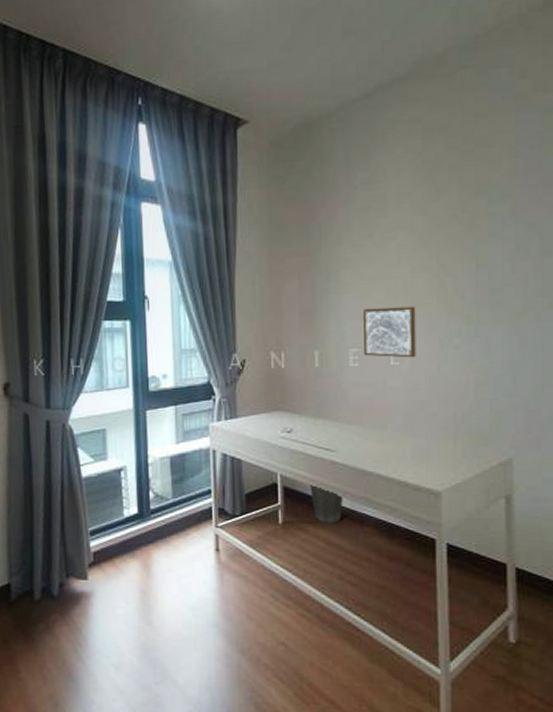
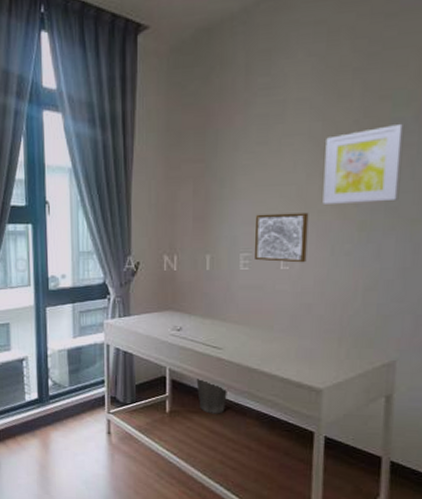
wall art: none [428,219,502,298] -> present [322,124,405,204]

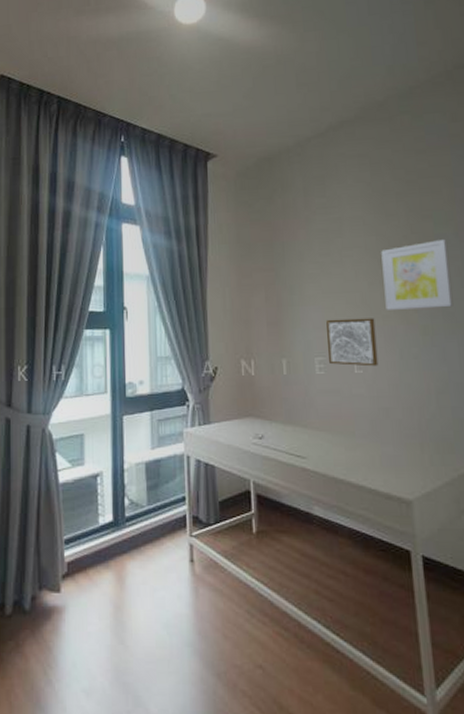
waste basket: present [196,379,229,414] -> none [282,493,317,533]

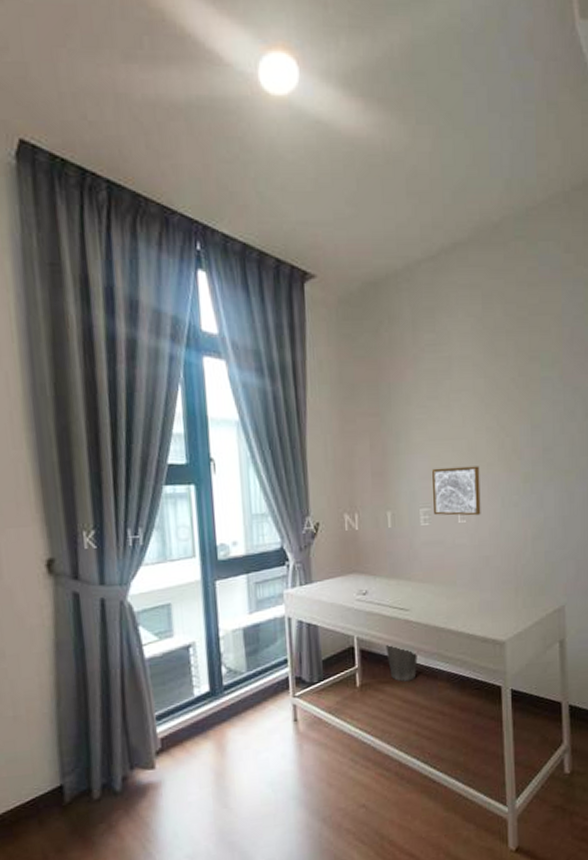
waste basket: none [282,493,317,533] -> present [385,645,419,682]
wall art: present [381,240,454,310] -> none [489,383,553,458]

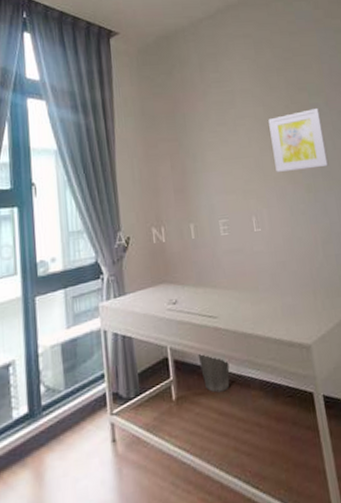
wall art: present [432,466,481,516] -> none [227,180,274,226]
wall art: none [489,383,553,458] -> present [268,108,329,172]

